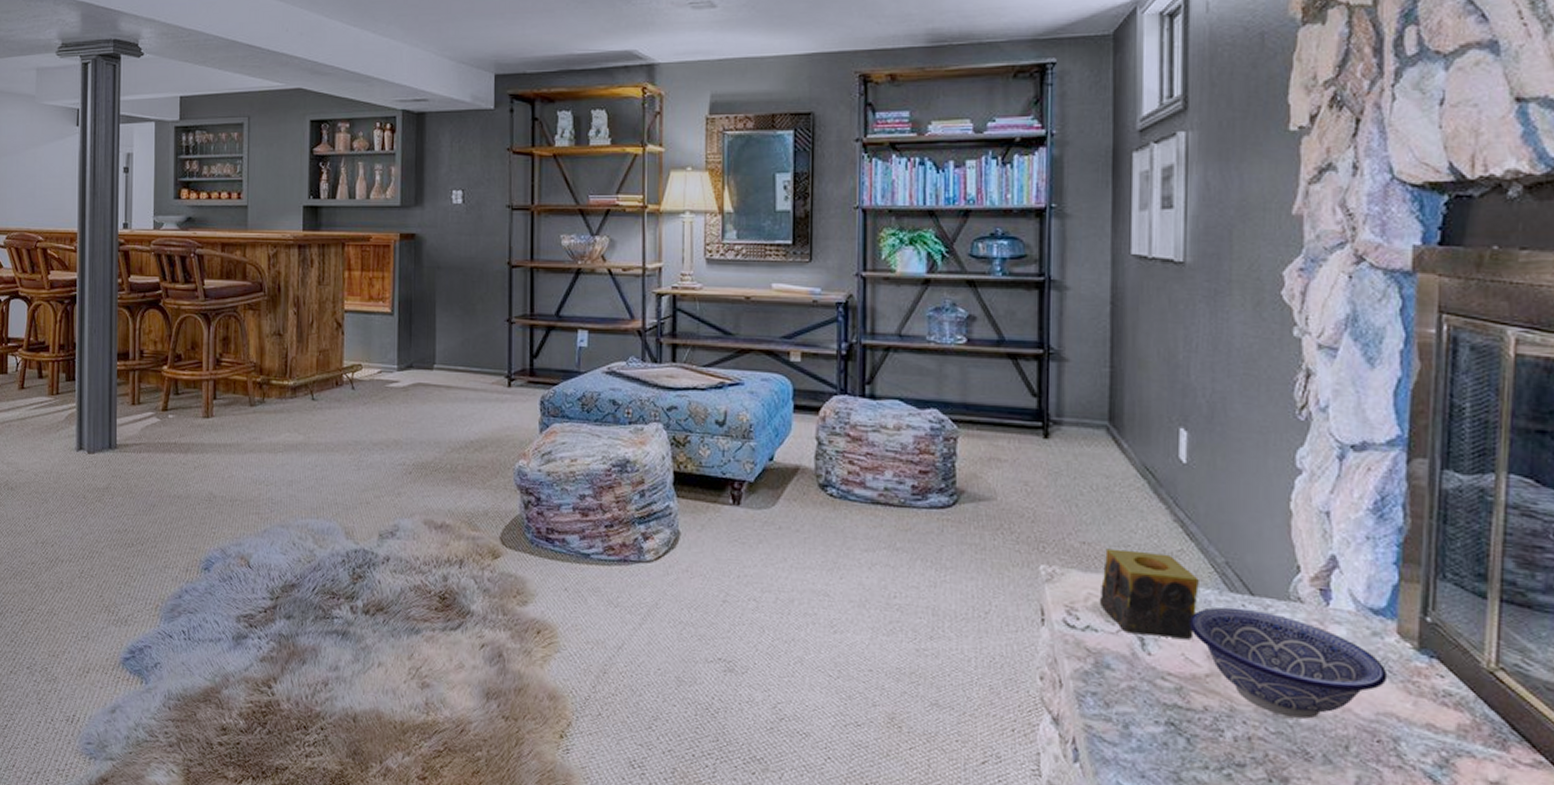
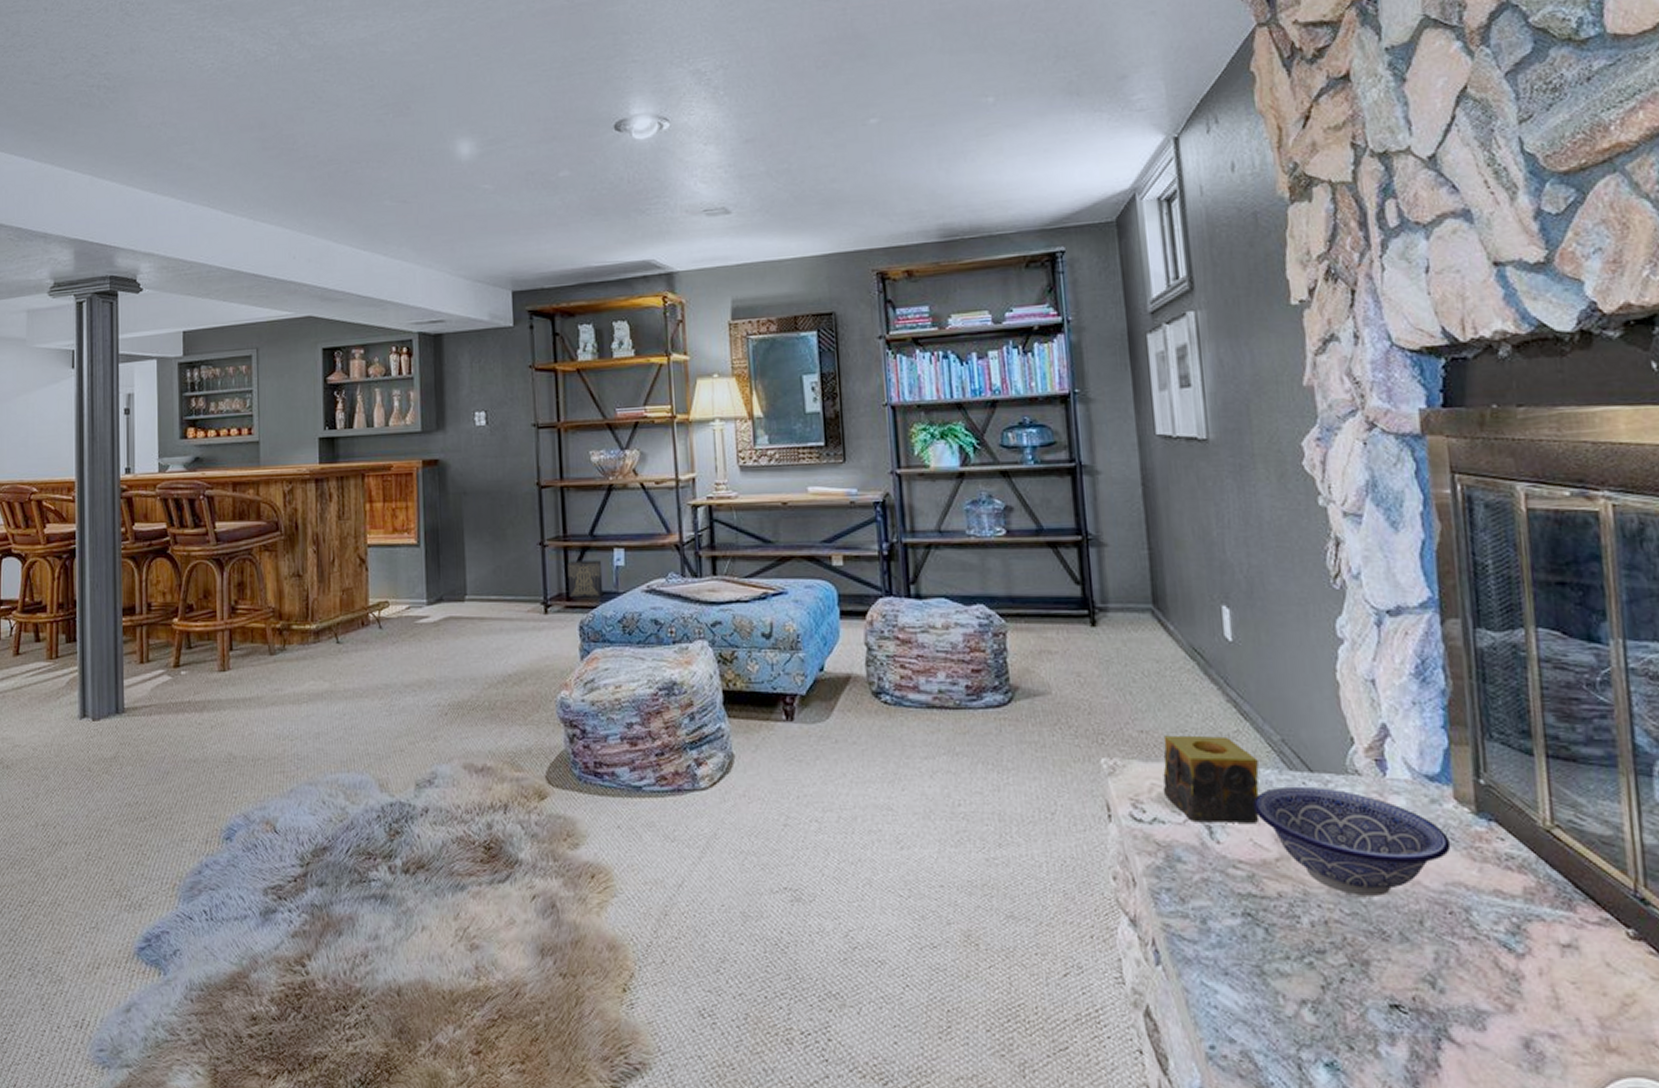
decorative box: none [532,339,566,375] -> present [567,560,604,598]

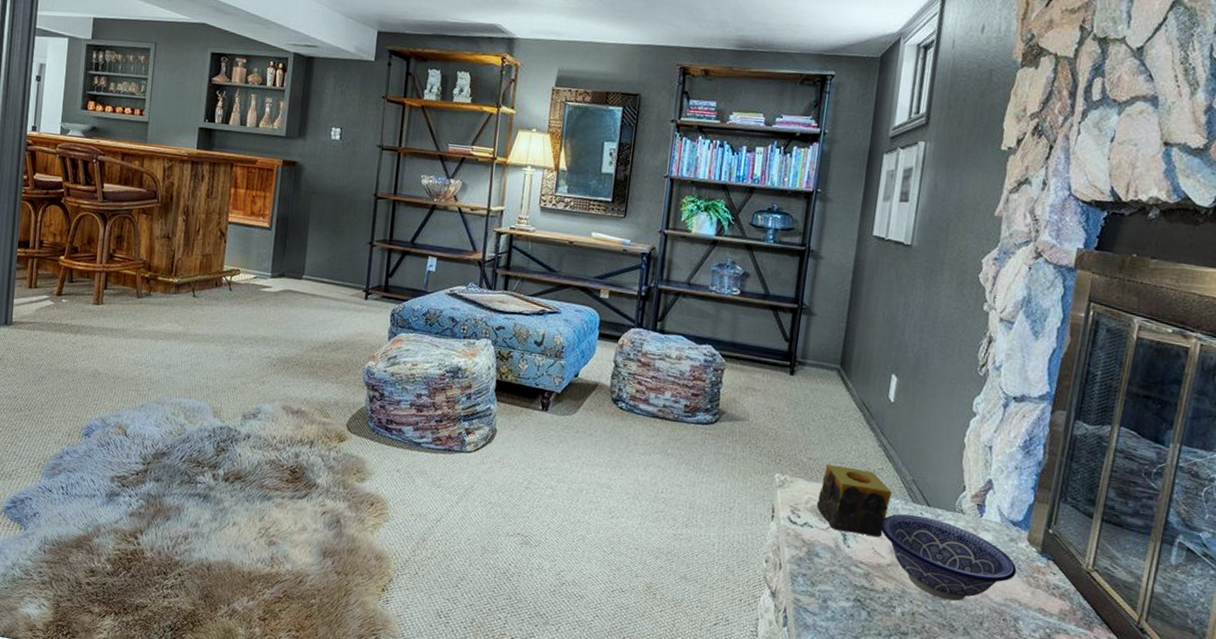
decorative box: present [567,560,604,598] -> none [386,261,418,293]

